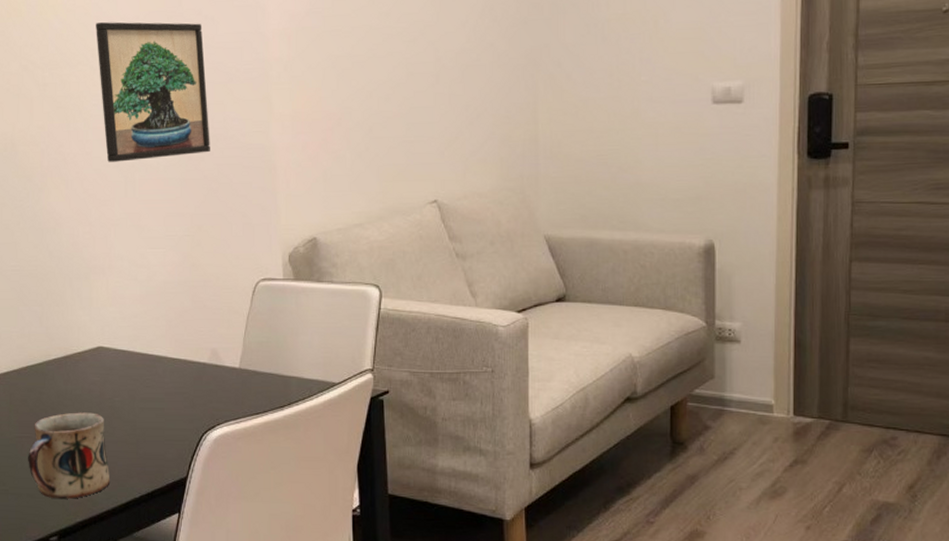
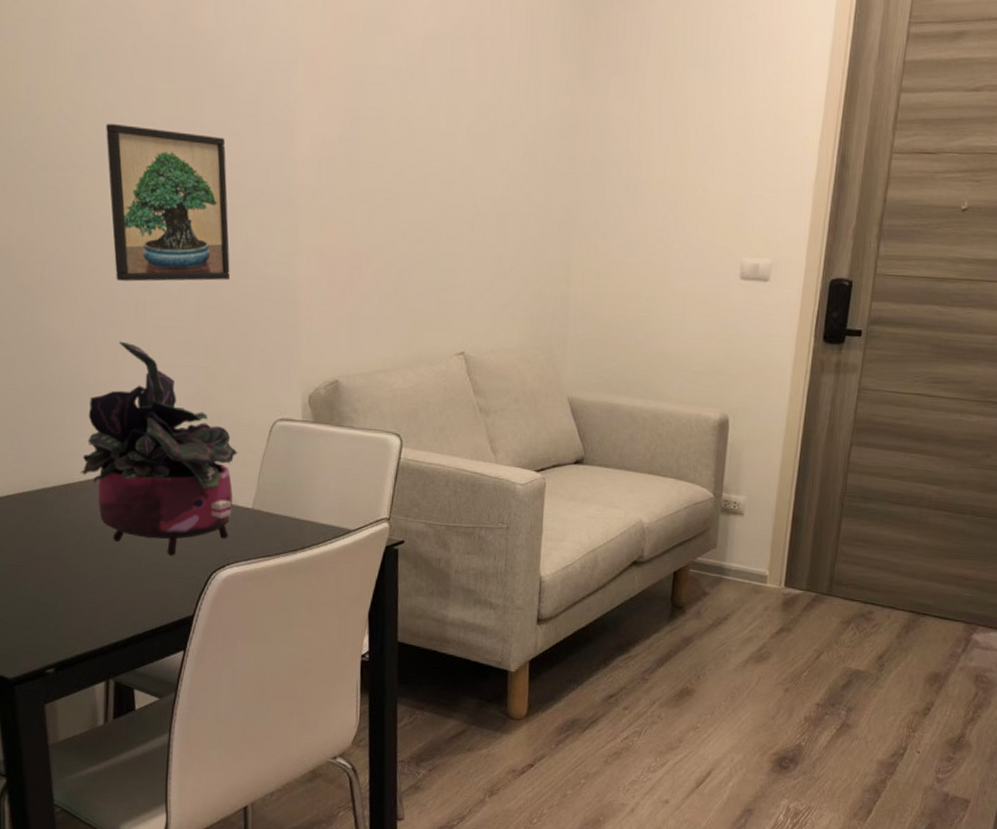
mug: present [28,412,111,499] -> none [23,543,113,632]
potted plant: none [78,218,224,419] -> present [80,341,238,556]

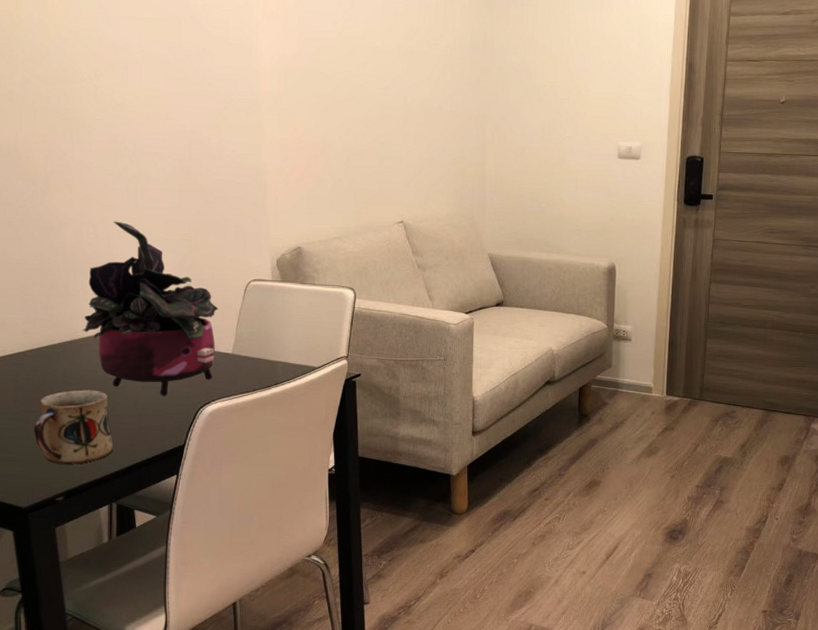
mug: none [23,543,113,632] -> present [34,390,114,464]
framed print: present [106,124,230,282] -> none [98,45,207,172]

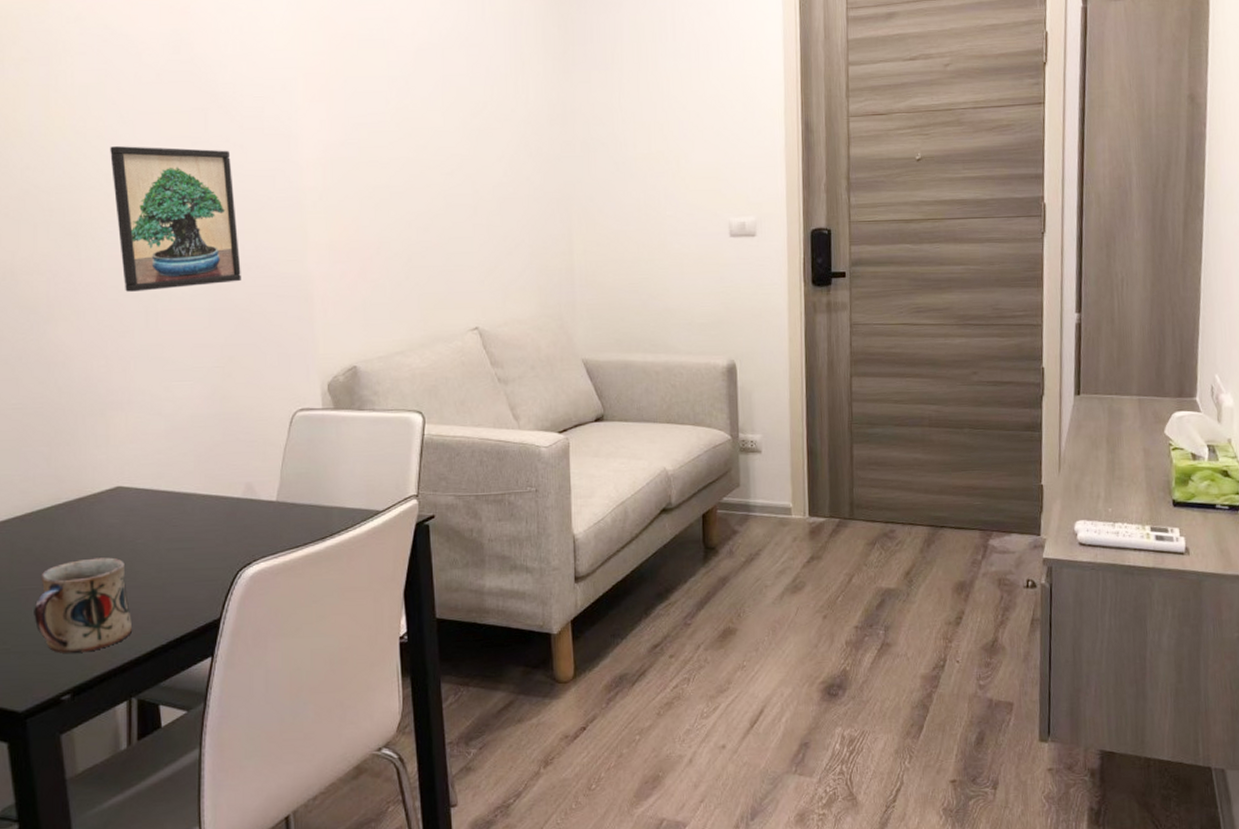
potted plant: present [83,221,219,396] -> none [93,350,259,559]
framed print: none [98,45,207,172] -> present [110,146,241,292]

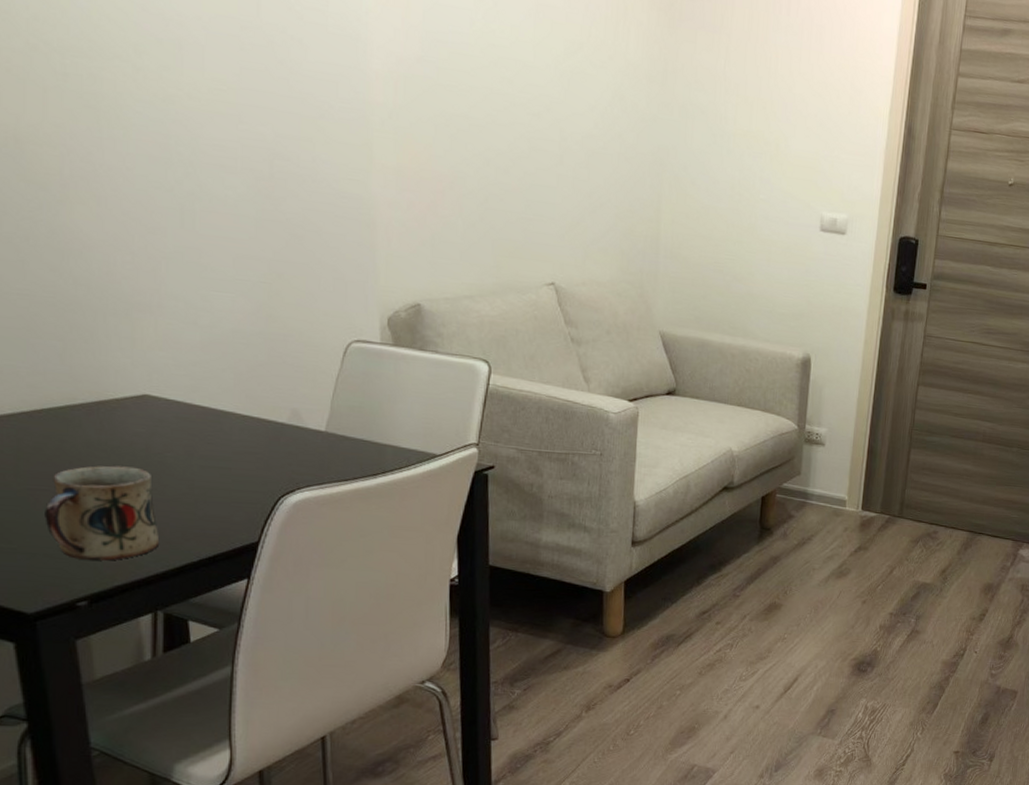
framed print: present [110,146,241,292] -> none [140,12,295,194]

